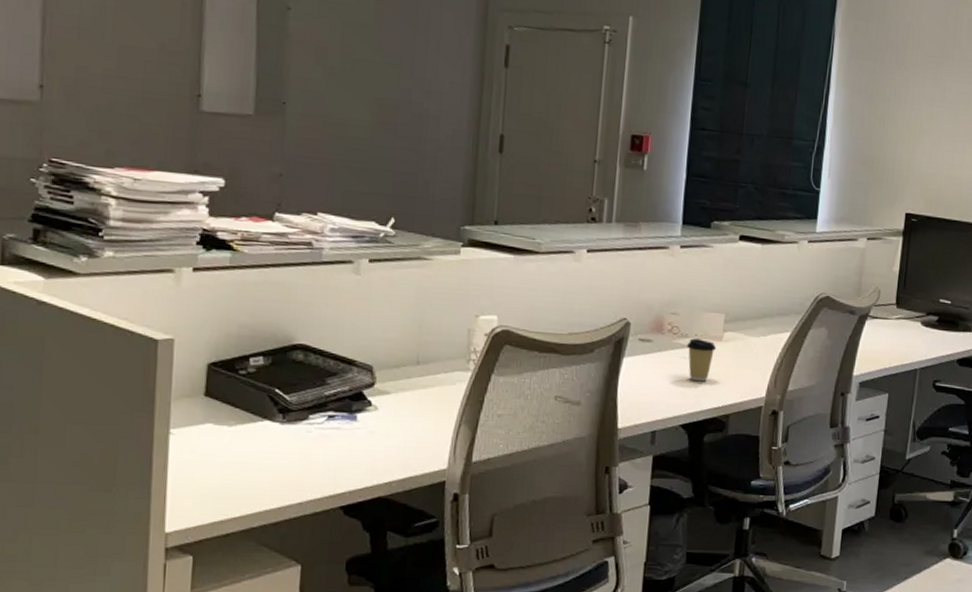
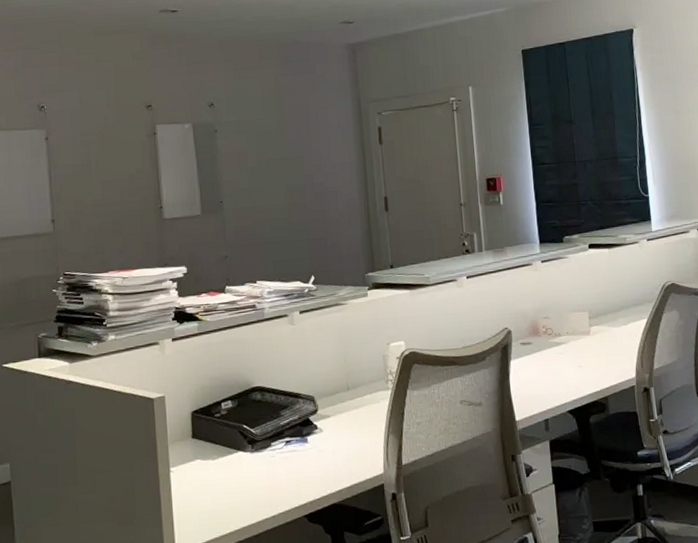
coffee cup: present [687,338,717,382] -> none [561,335,587,372]

